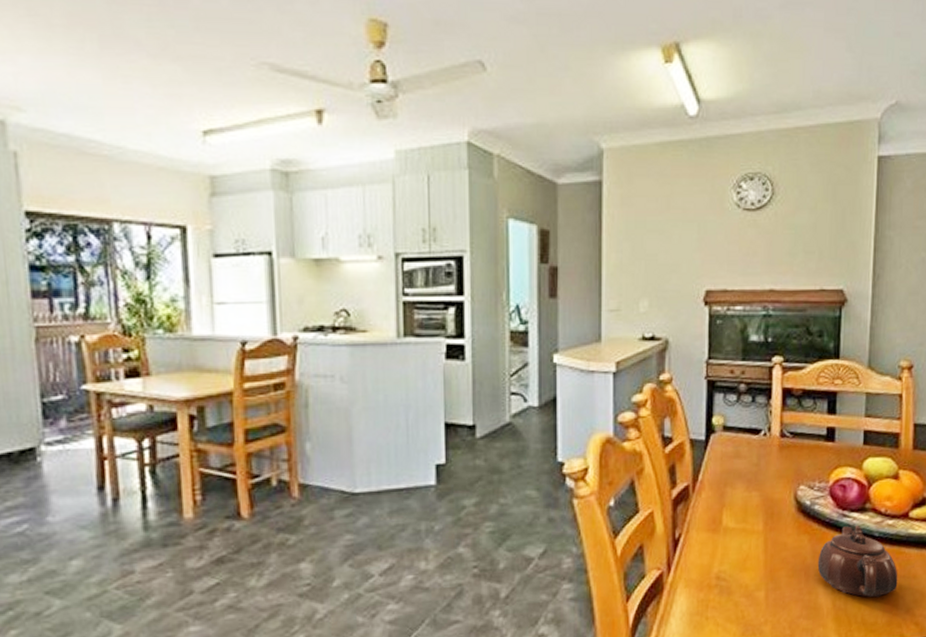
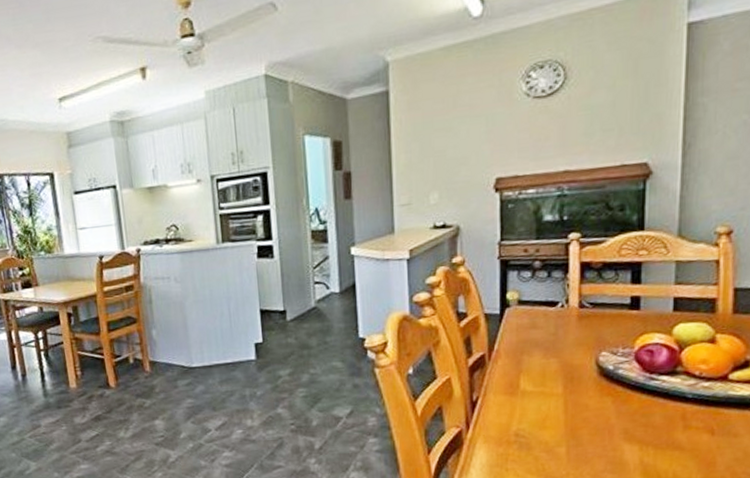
teapot: present [817,524,898,598] -> none [622,387,716,455]

